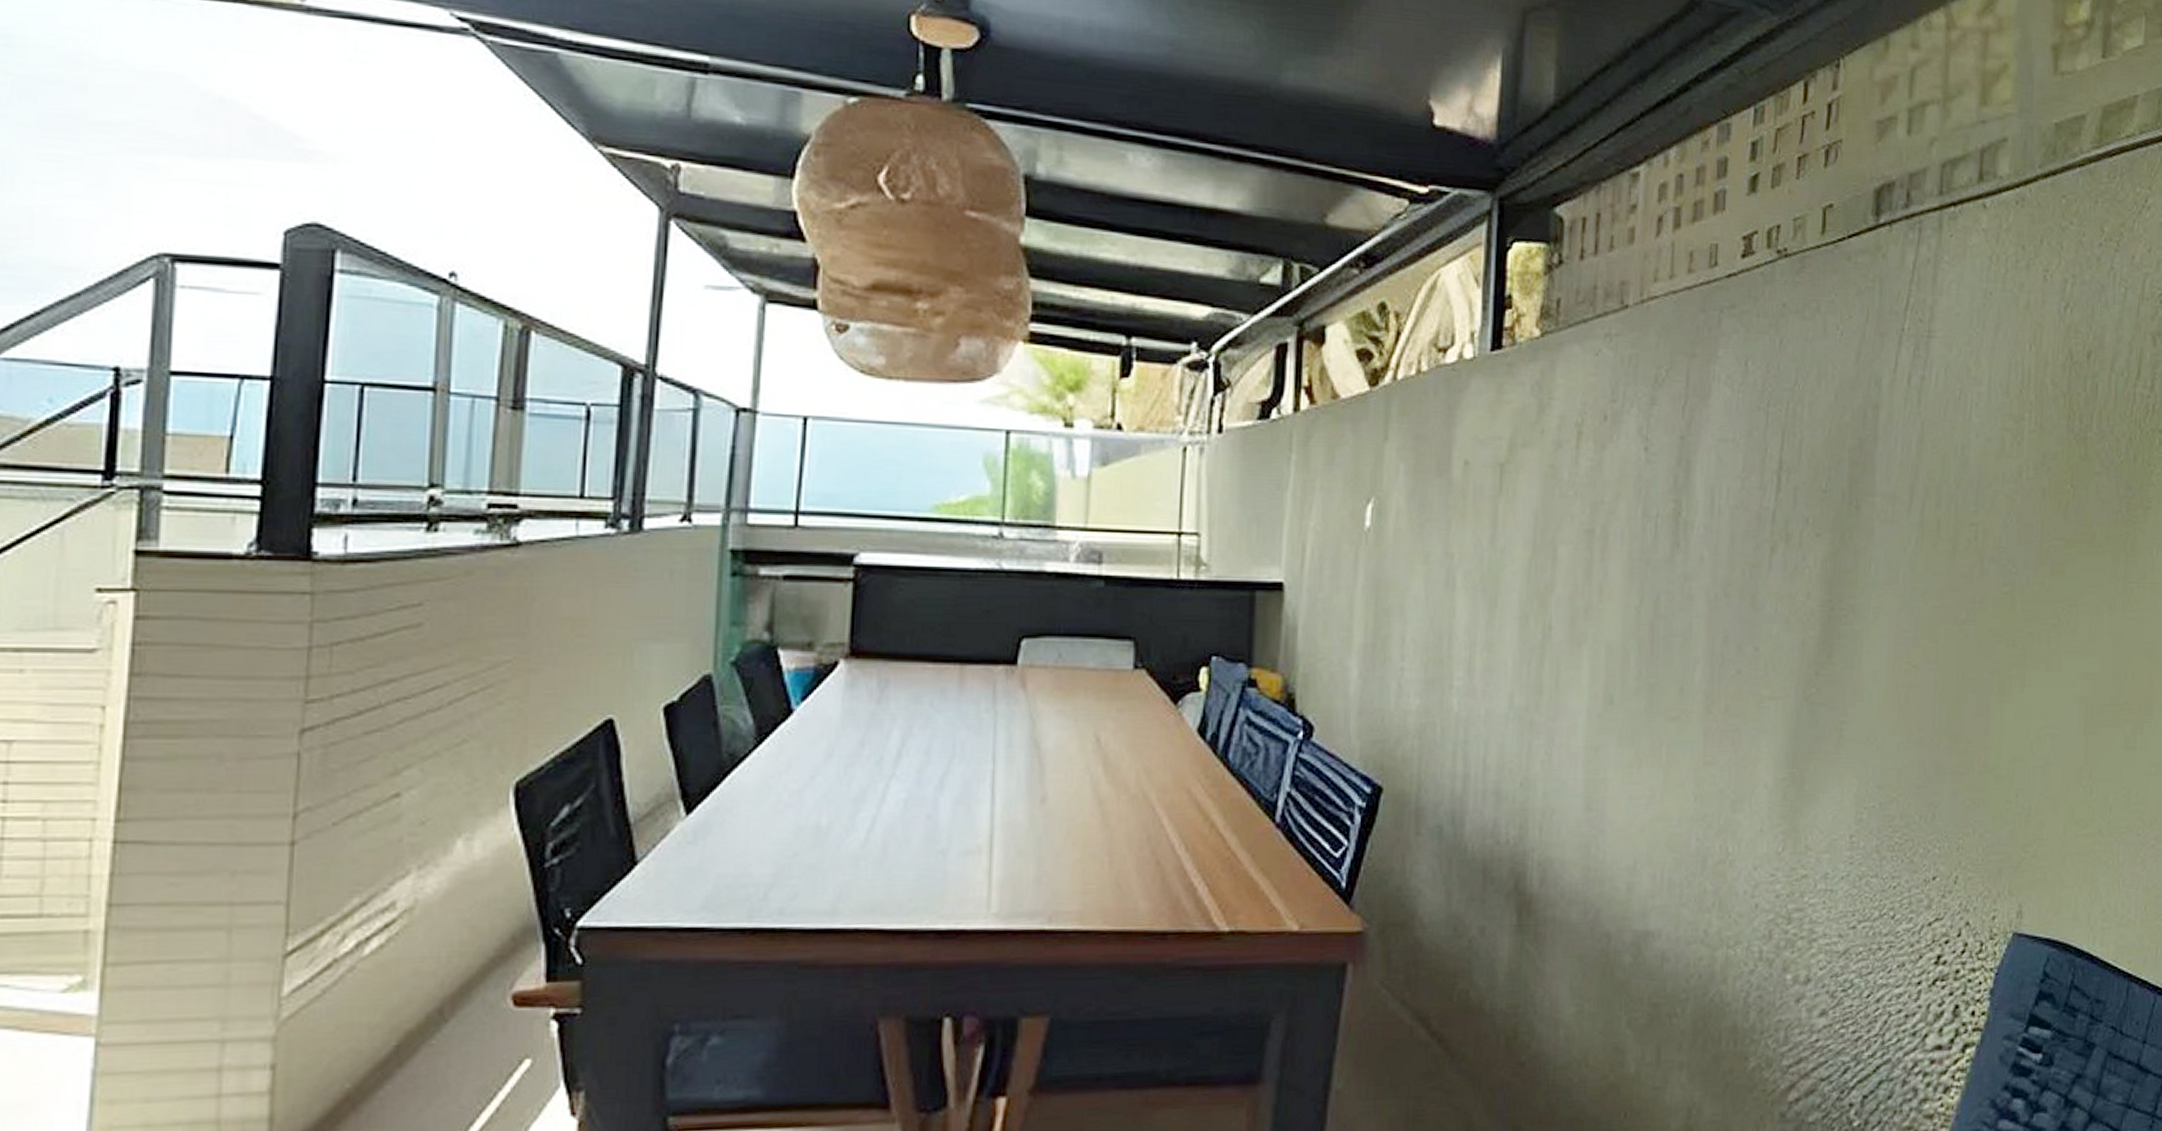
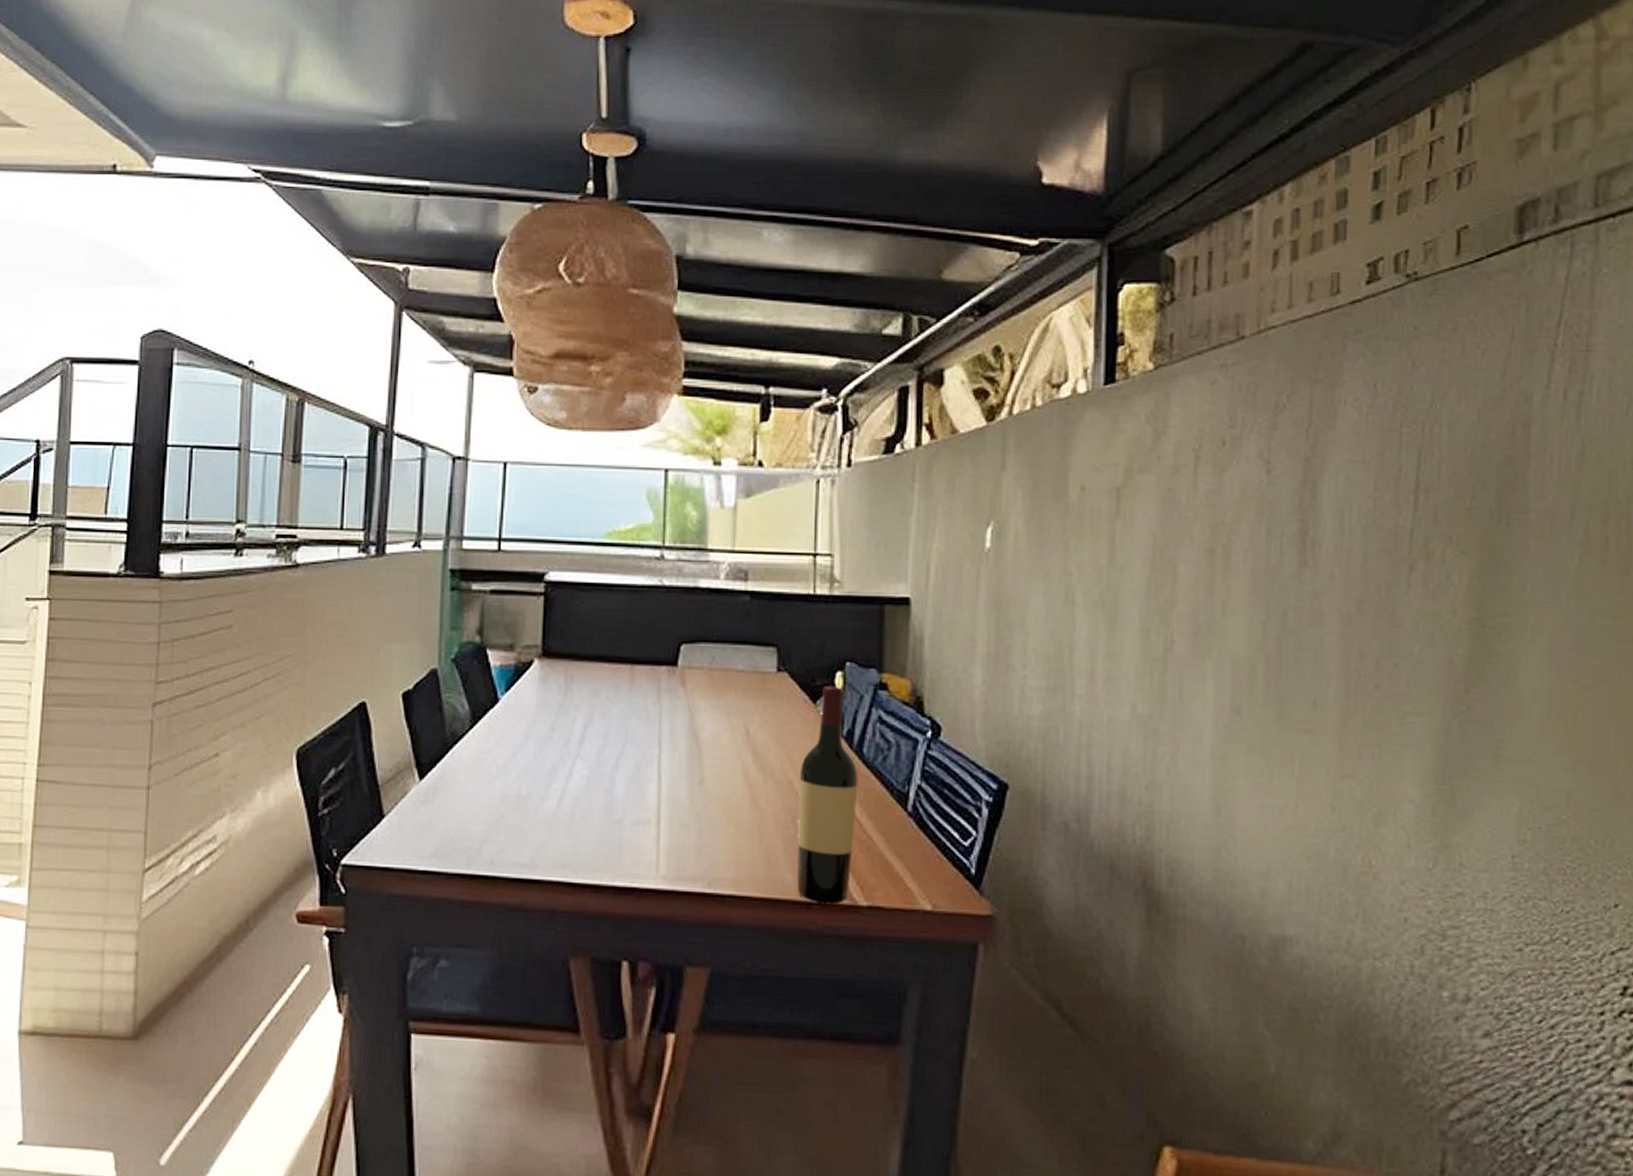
wine bottle: none [1151,683,1223,933] -> present [797,685,858,905]

